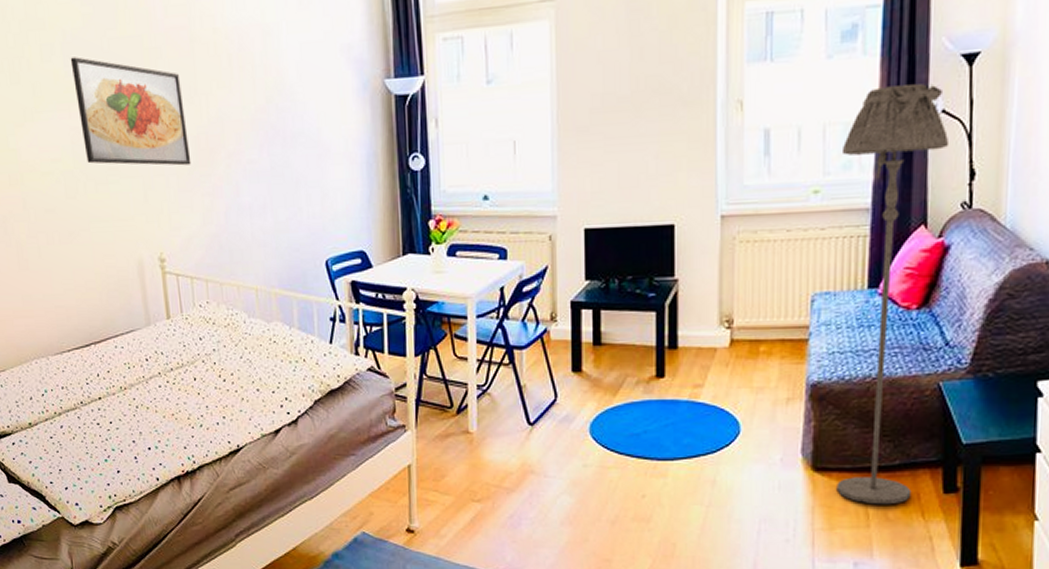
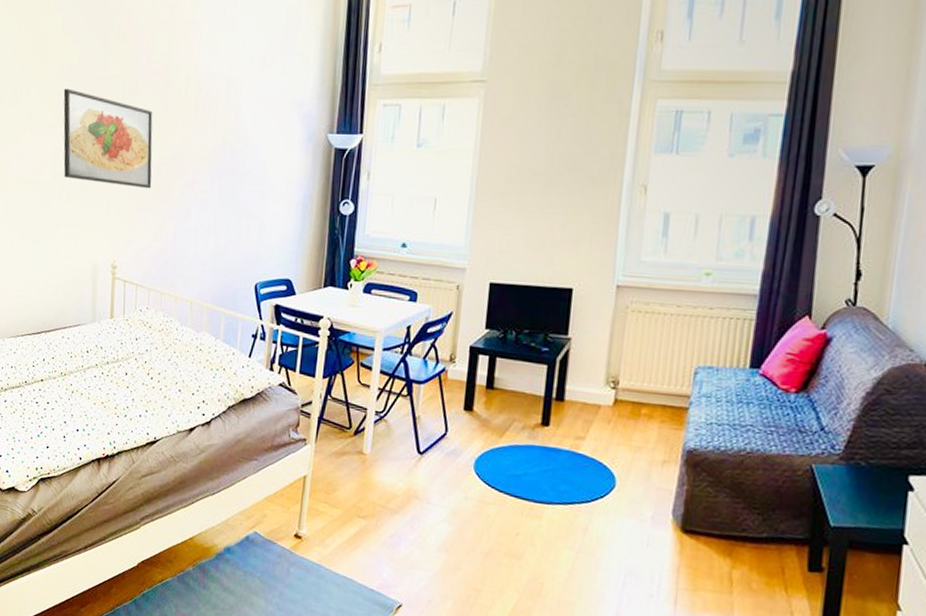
floor lamp: present [836,84,950,505] -> none [703,187,839,575]

